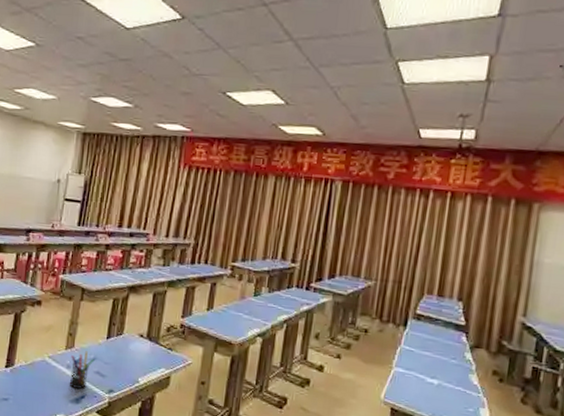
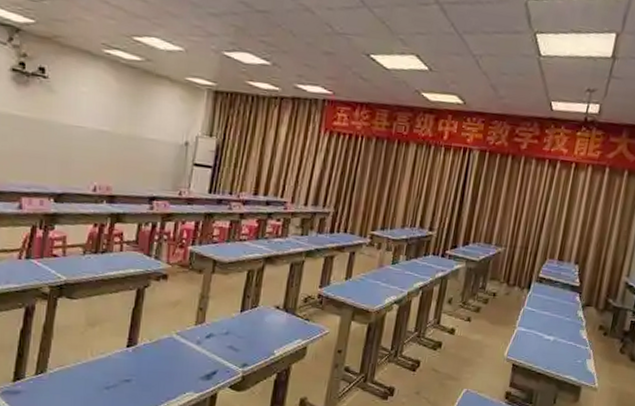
pen holder: present [69,351,95,390] -> none [199,325,227,366]

